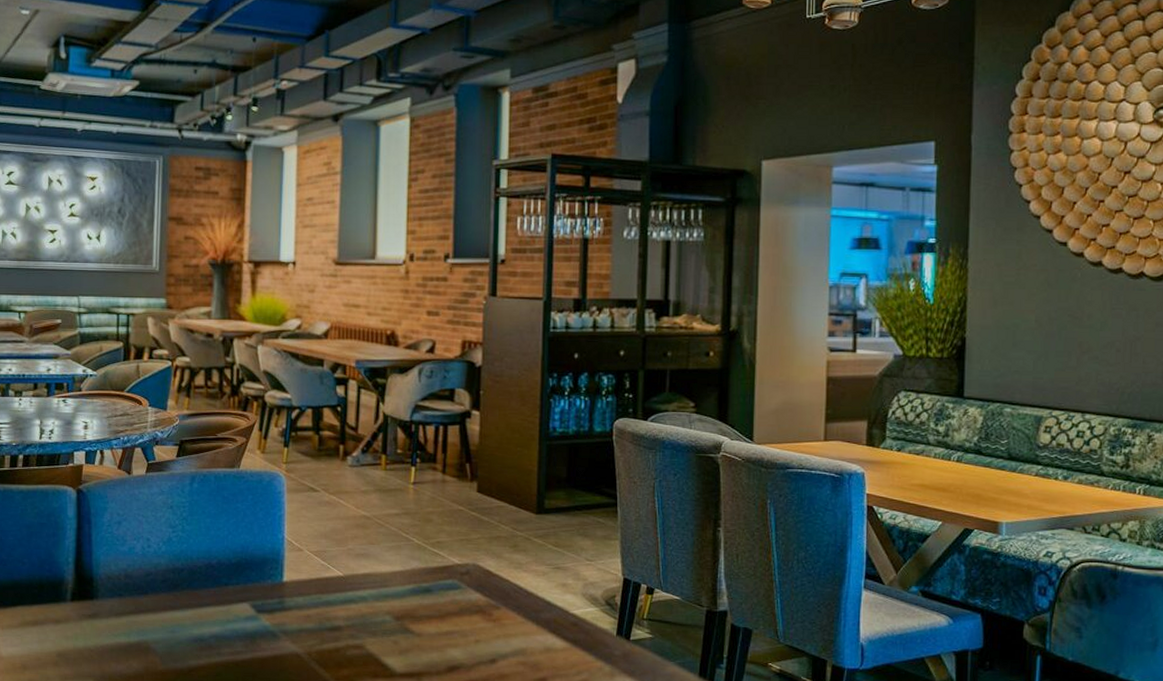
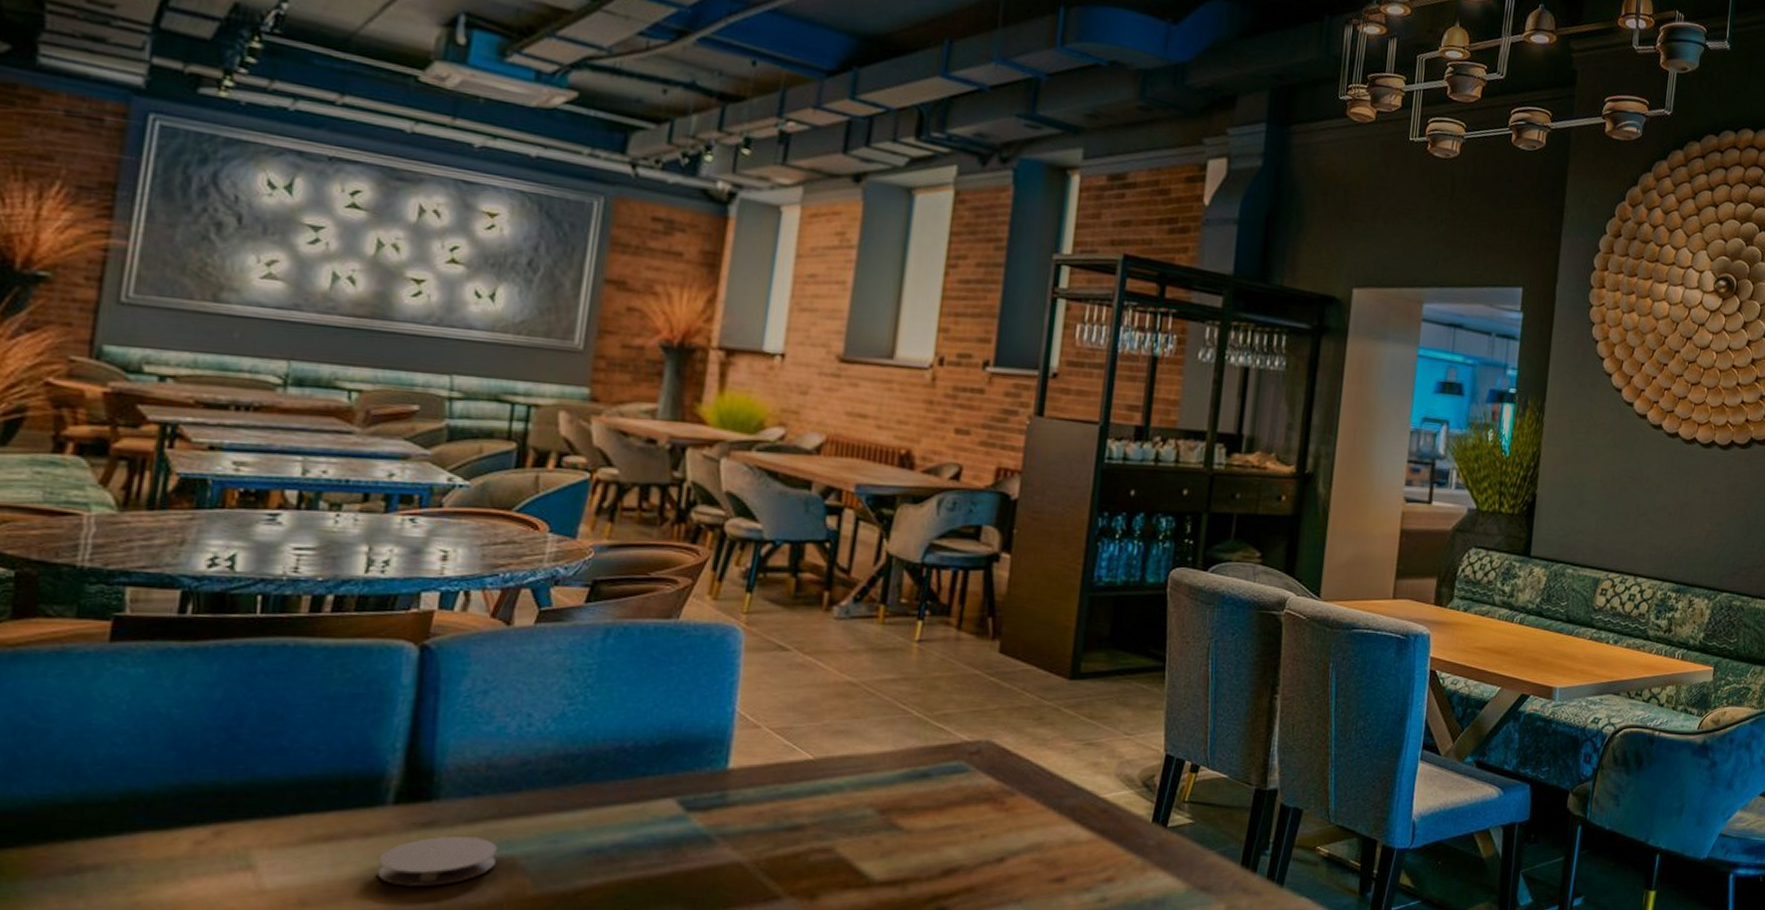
coaster: none [65,624,137,660] -> present [377,835,498,886]

